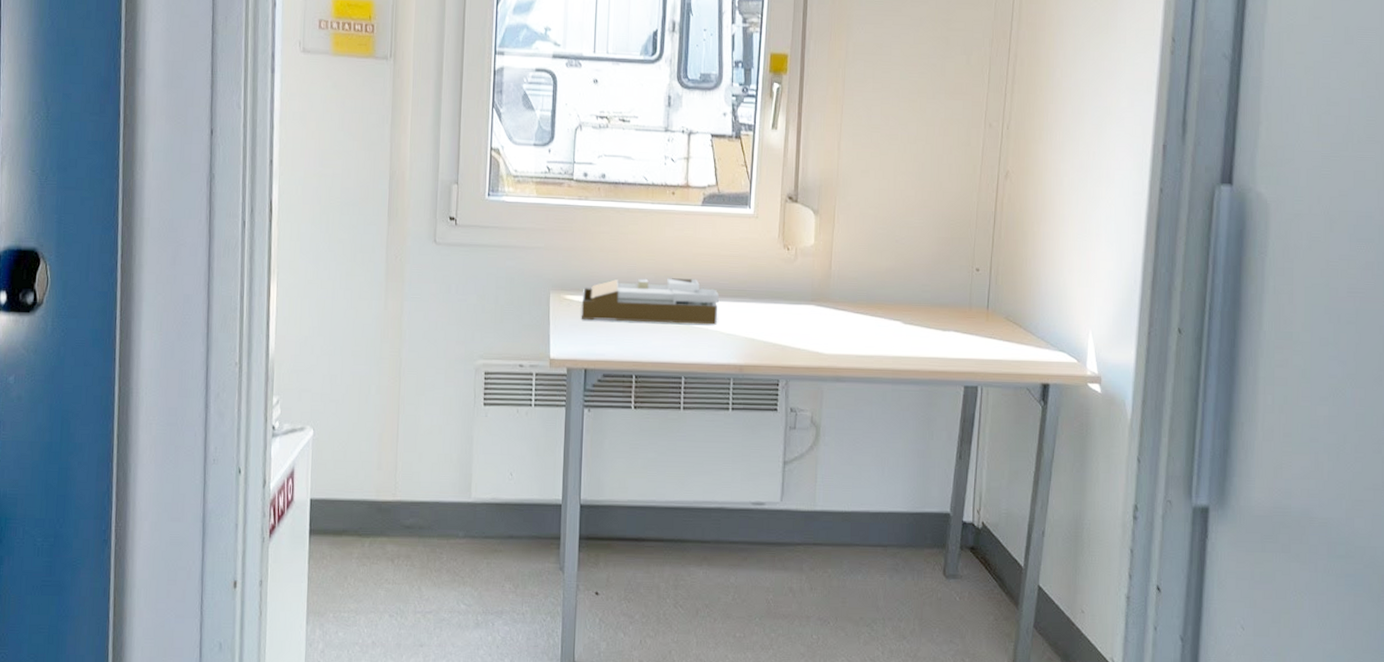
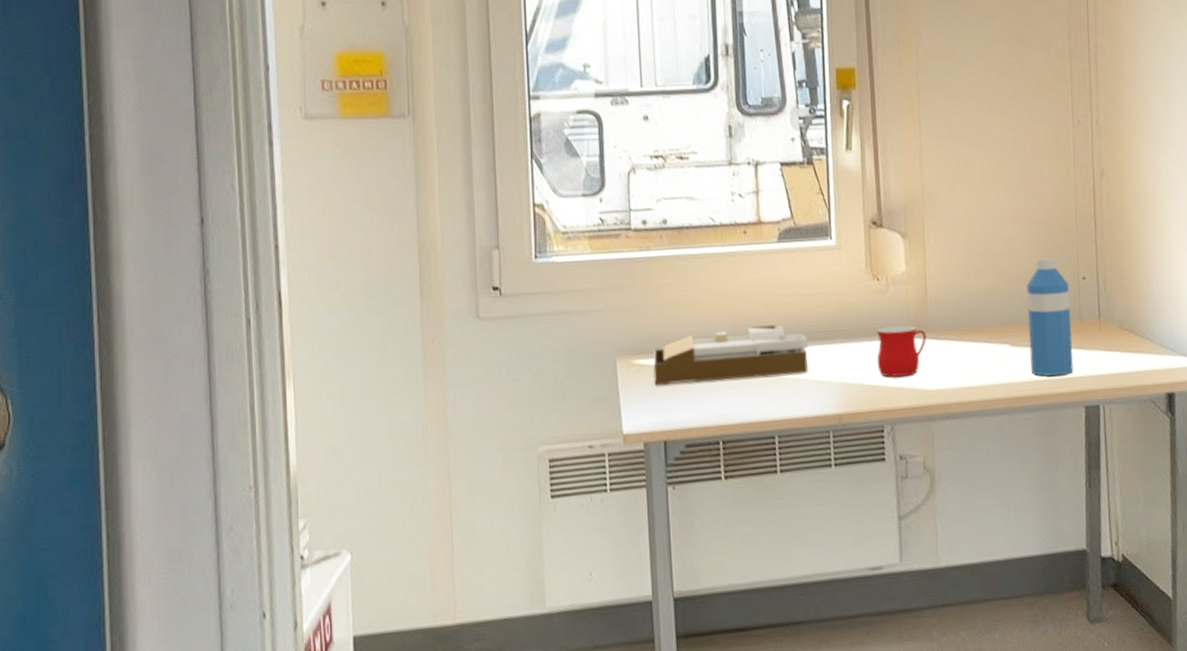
mug: none [779,292,826,339] -> present [876,325,926,378]
water bottle: none [918,247,963,356] -> present [1026,258,1074,376]

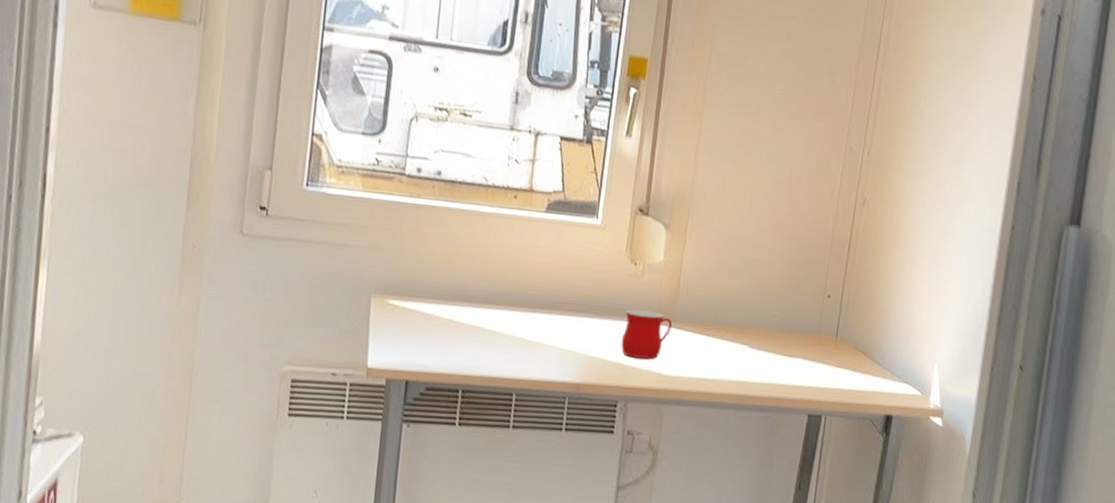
paper tray: present [653,324,808,386] -> none [405,285,559,340]
water bottle: present [1026,258,1074,376] -> none [764,271,814,383]

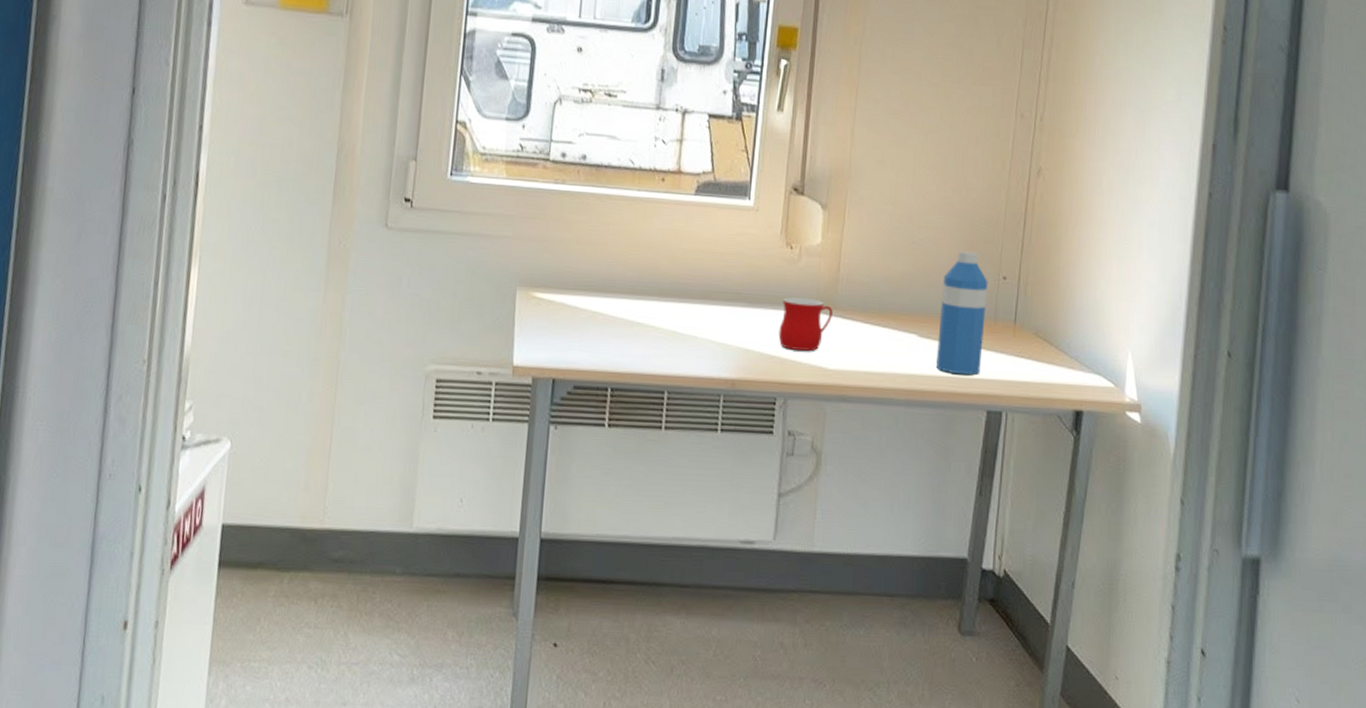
water bottle: none [764,271,814,383] -> present [935,251,988,376]

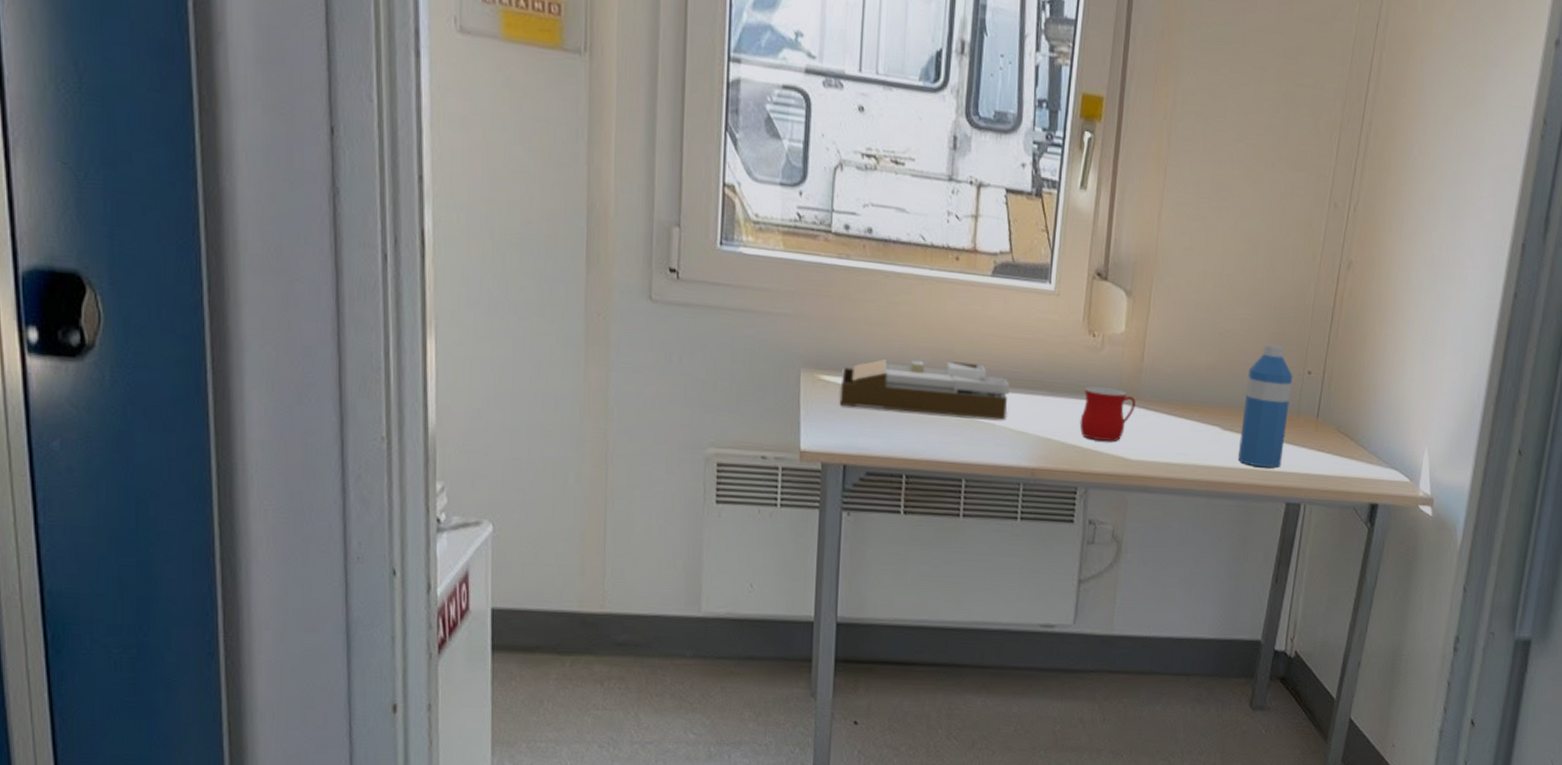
paper tray: none [551,275,711,332] -> present [839,358,1009,420]

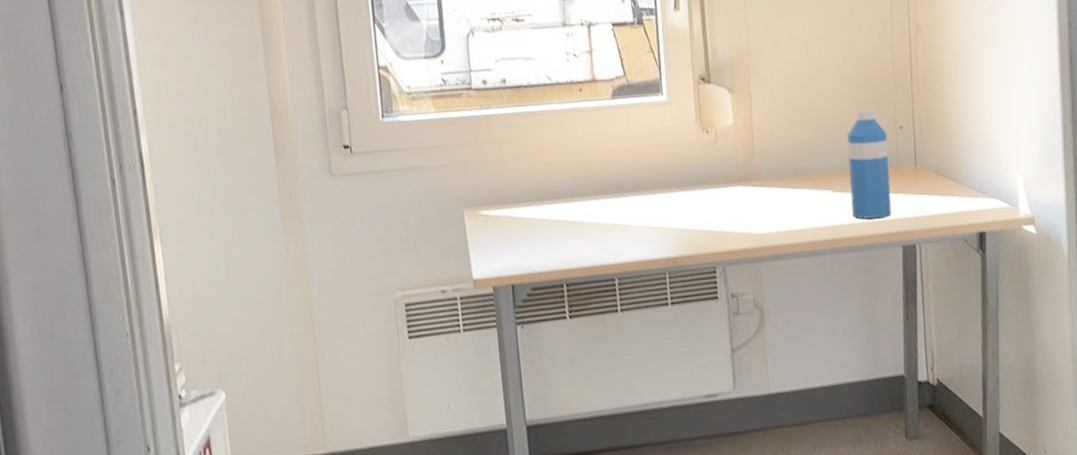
paper tray: present [839,358,1009,420] -> none [498,175,644,235]
mug: present [1079,386,1136,442] -> none [706,174,754,223]

